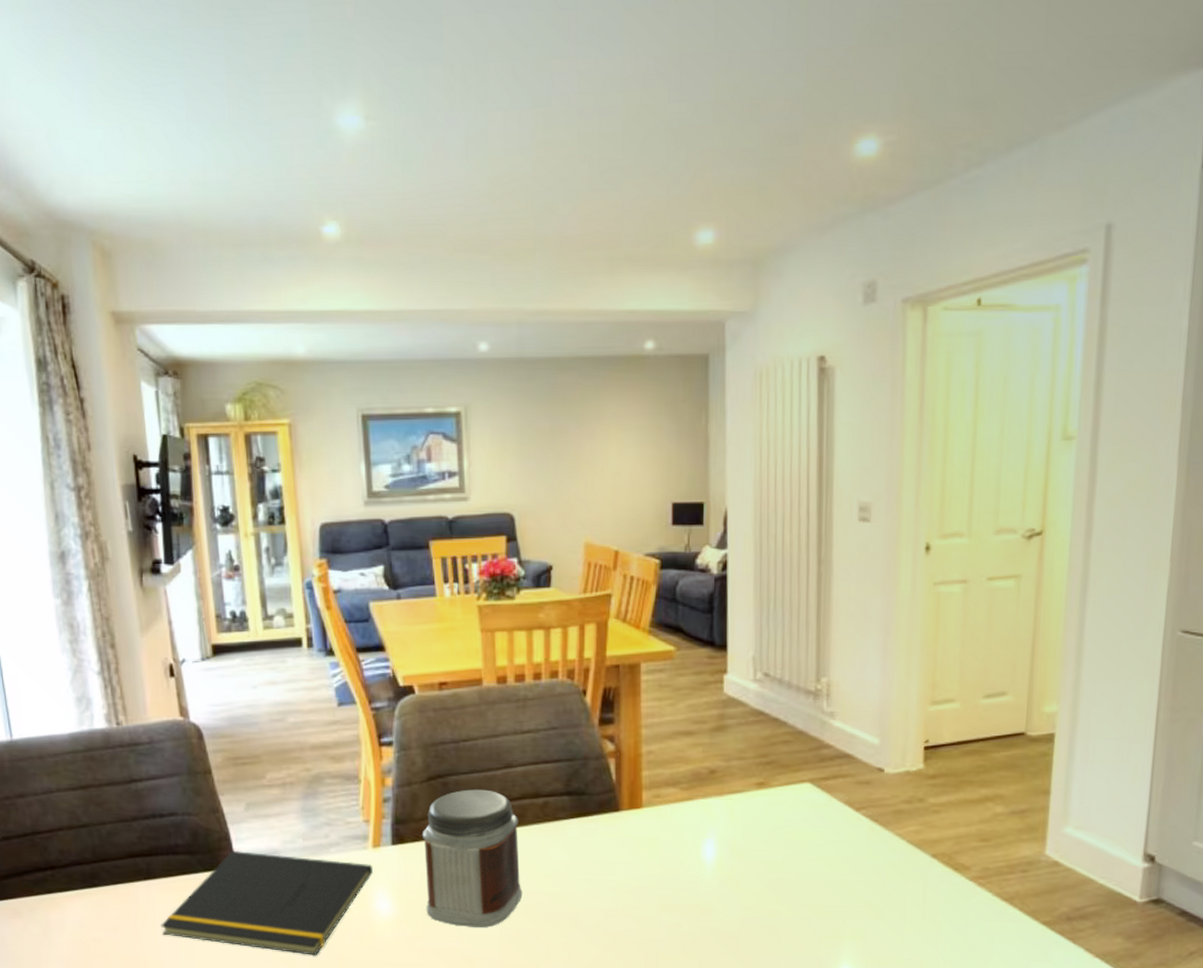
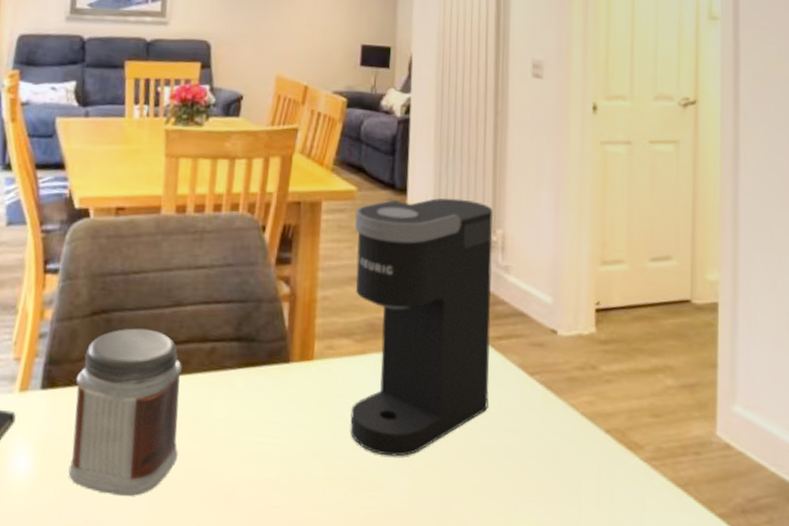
coffee maker: none [674,651,818,886] -> present [350,198,494,457]

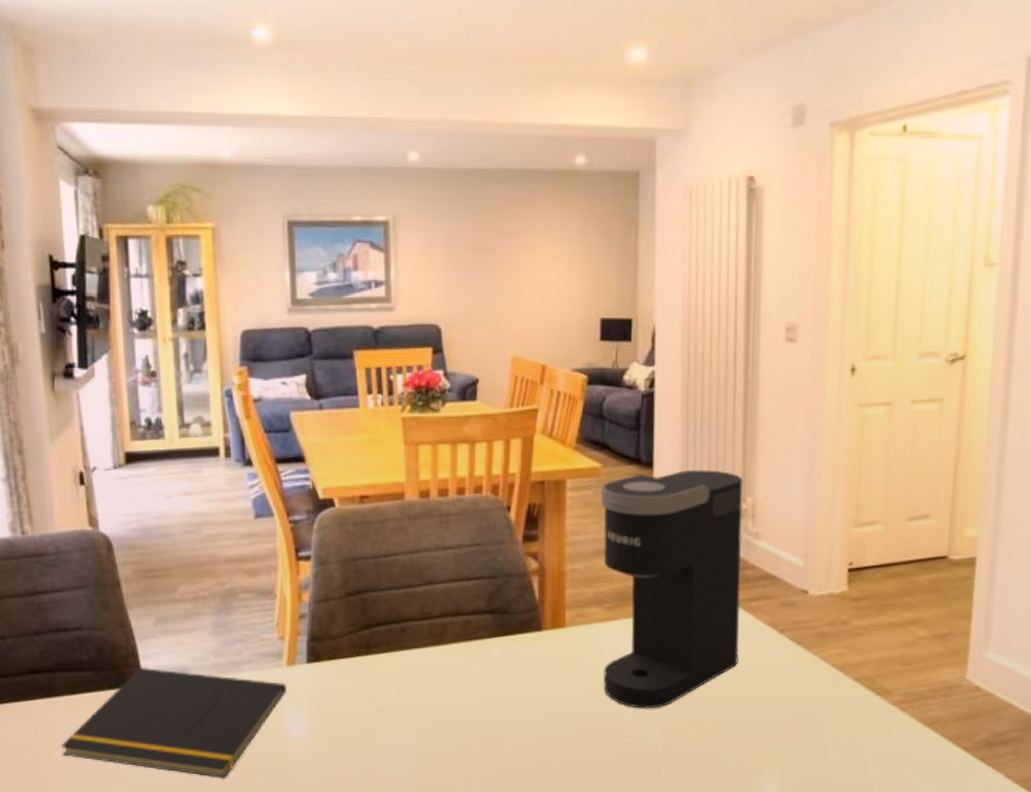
jar: present [68,328,182,497] -> none [338,606,441,751]

